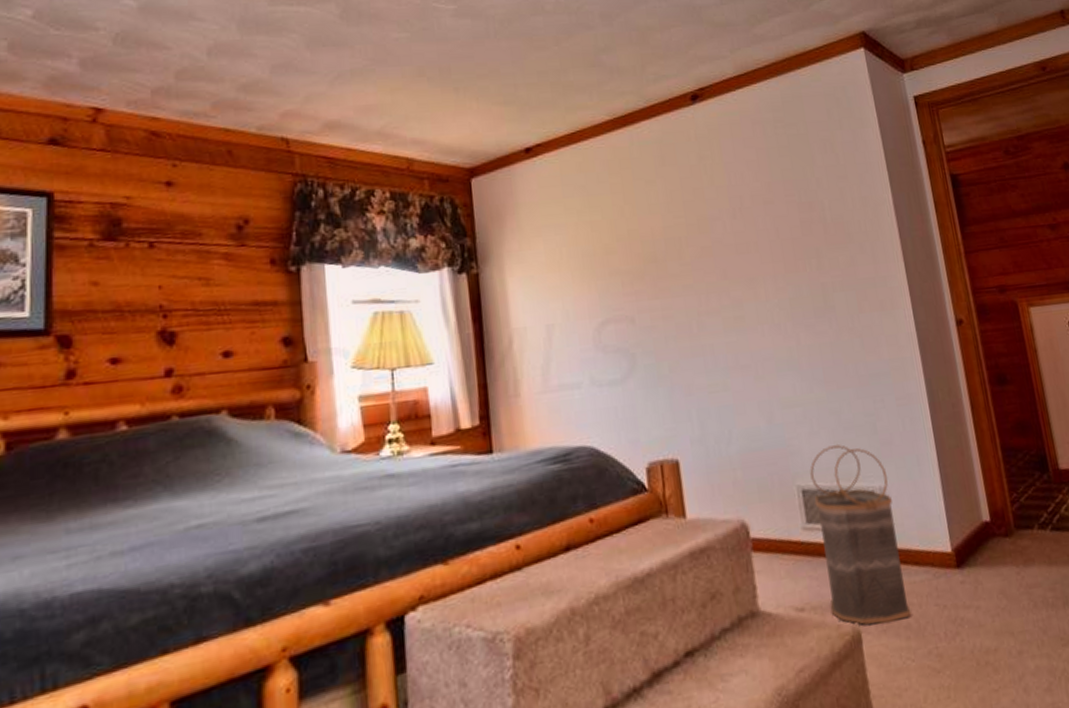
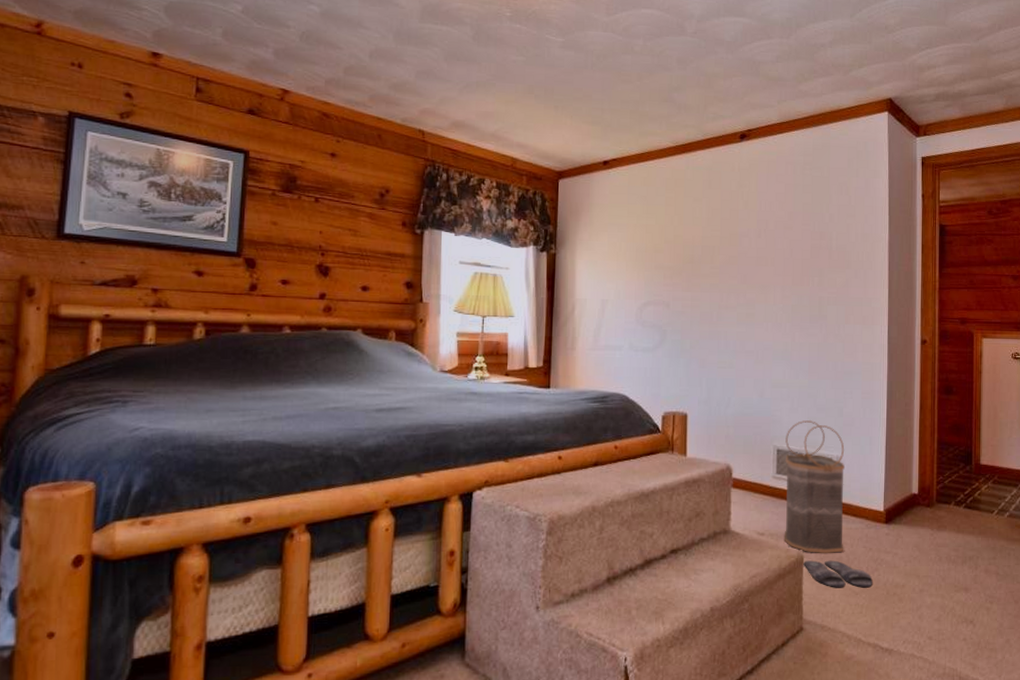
slippers: none [862,629,957,669] -> present [803,560,873,588]

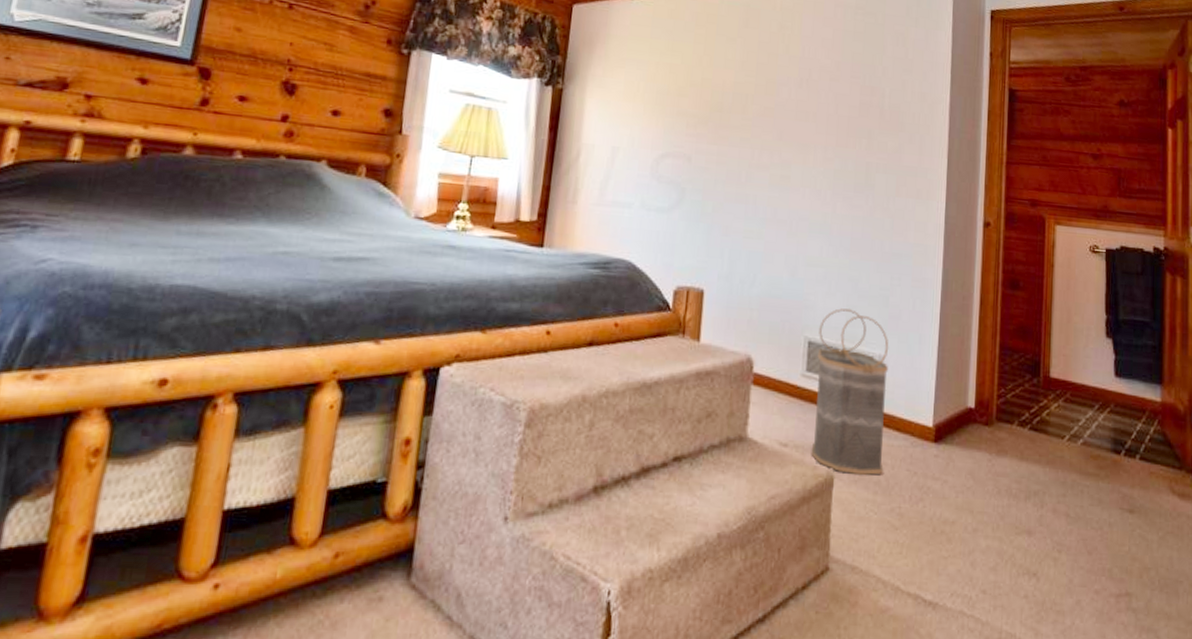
slippers: present [803,560,873,588] -> none [833,482,916,522]

